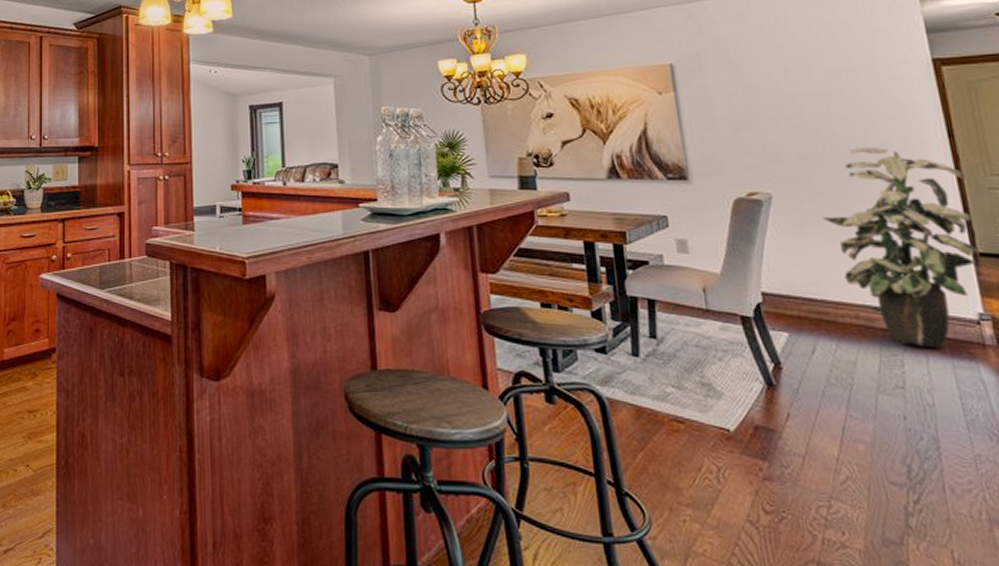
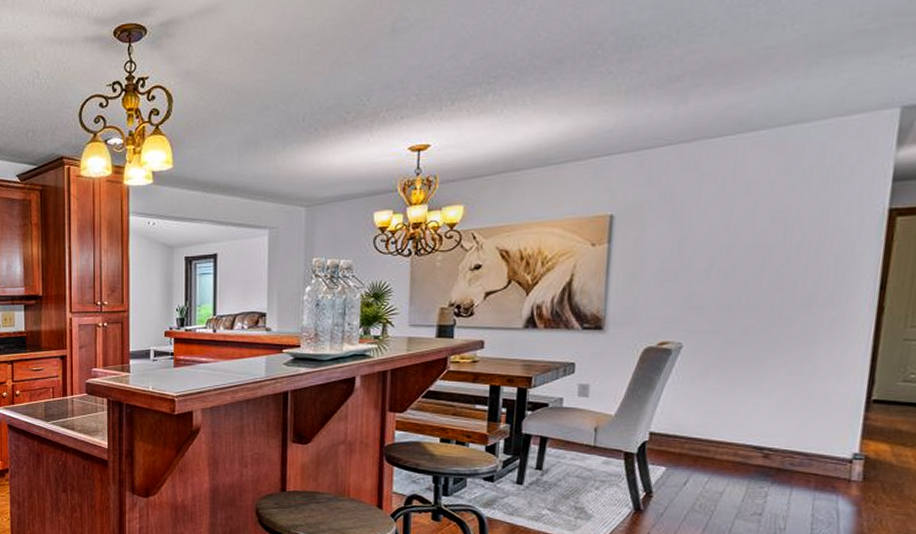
indoor plant: present [823,147,981,349] -> none [727,299,884,483]

